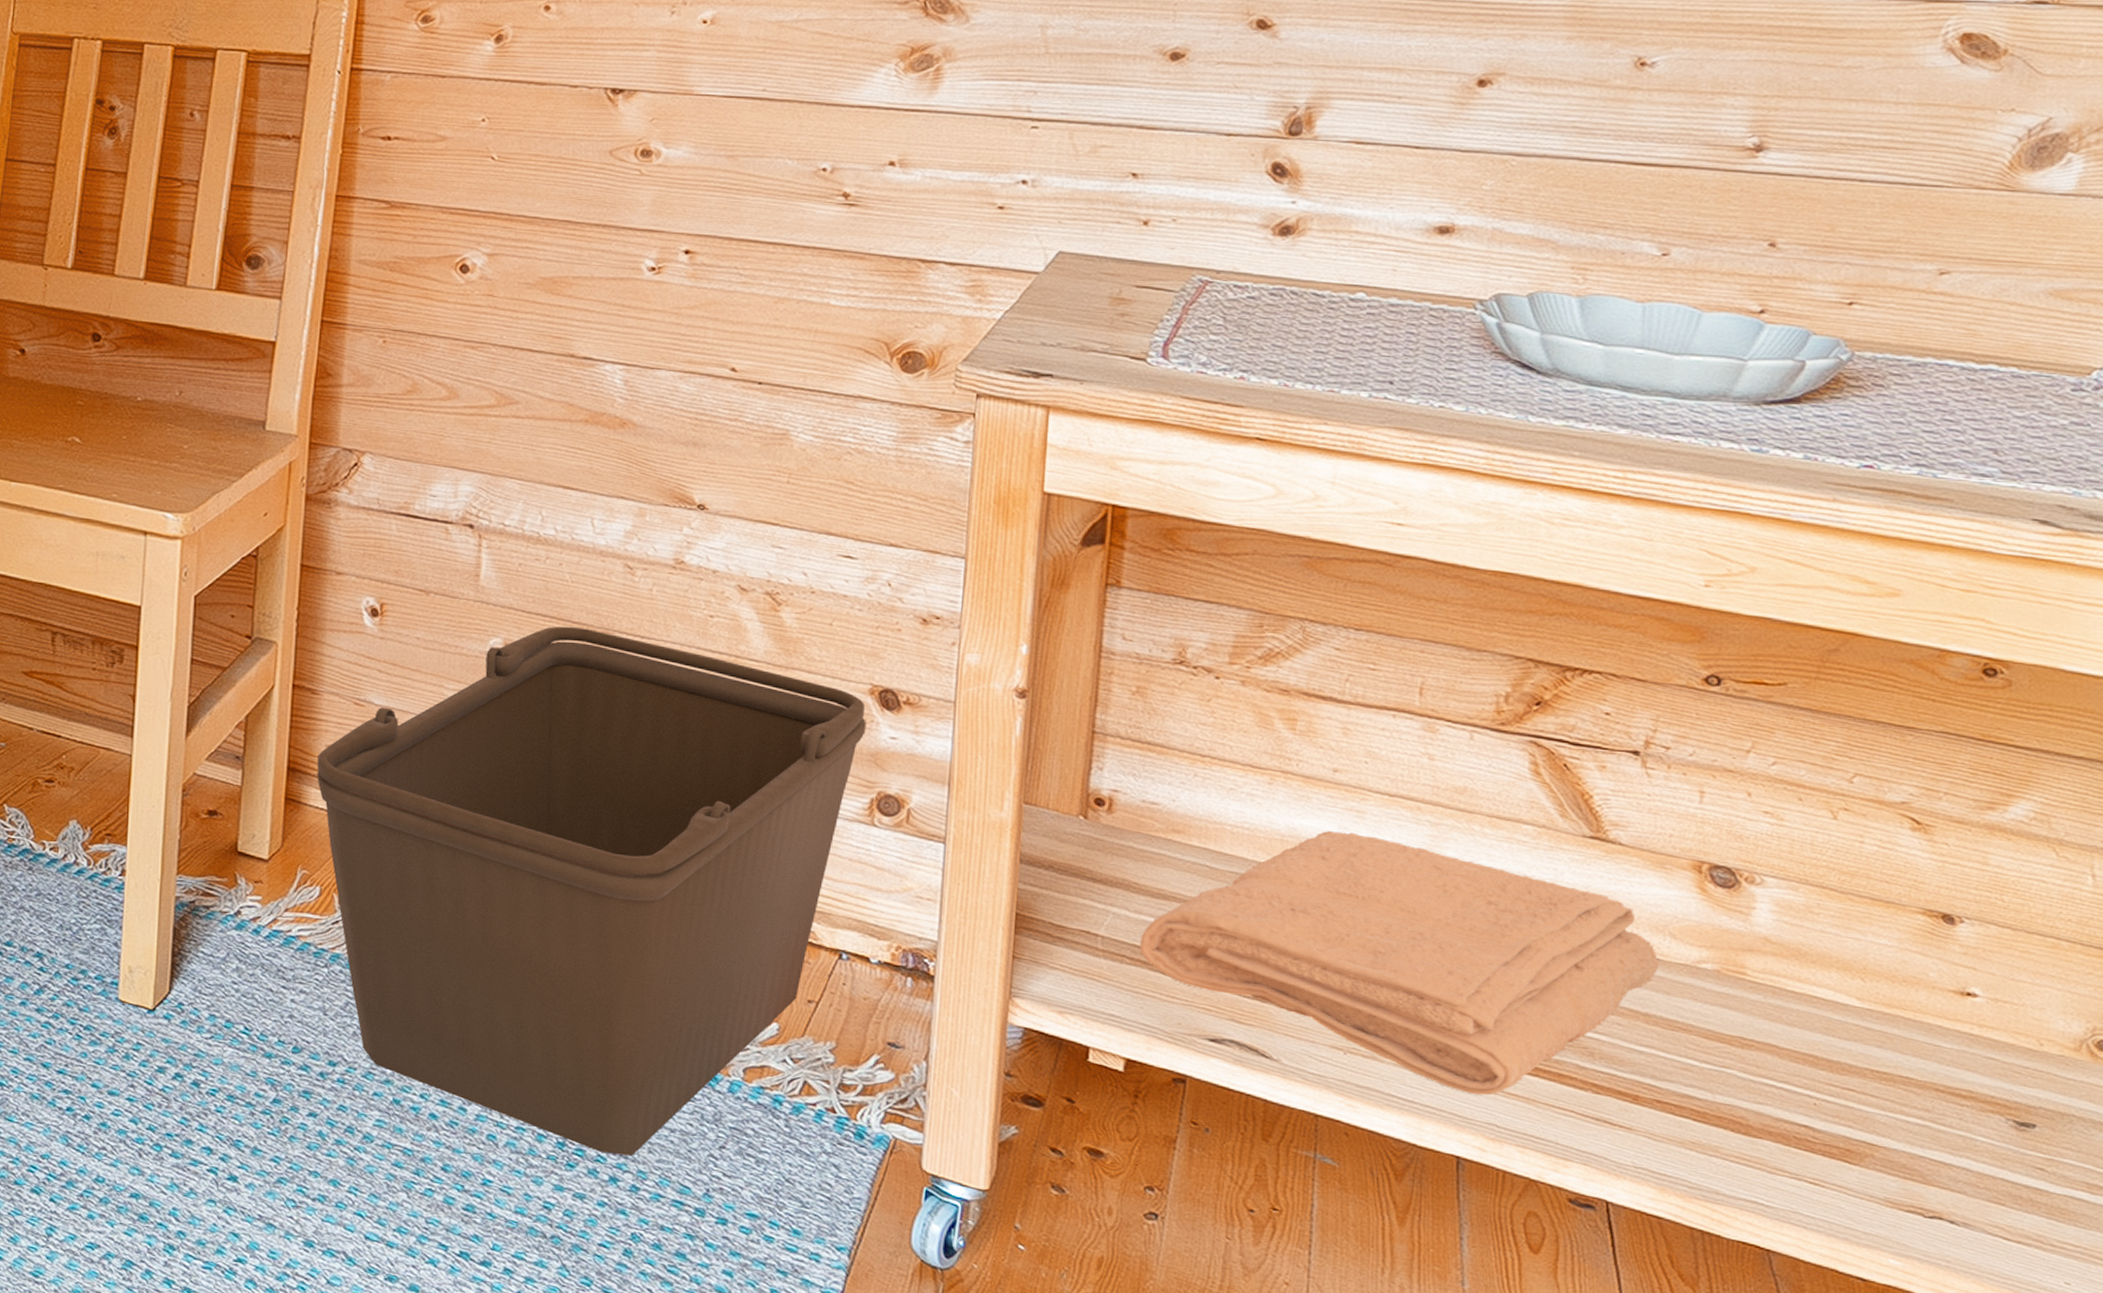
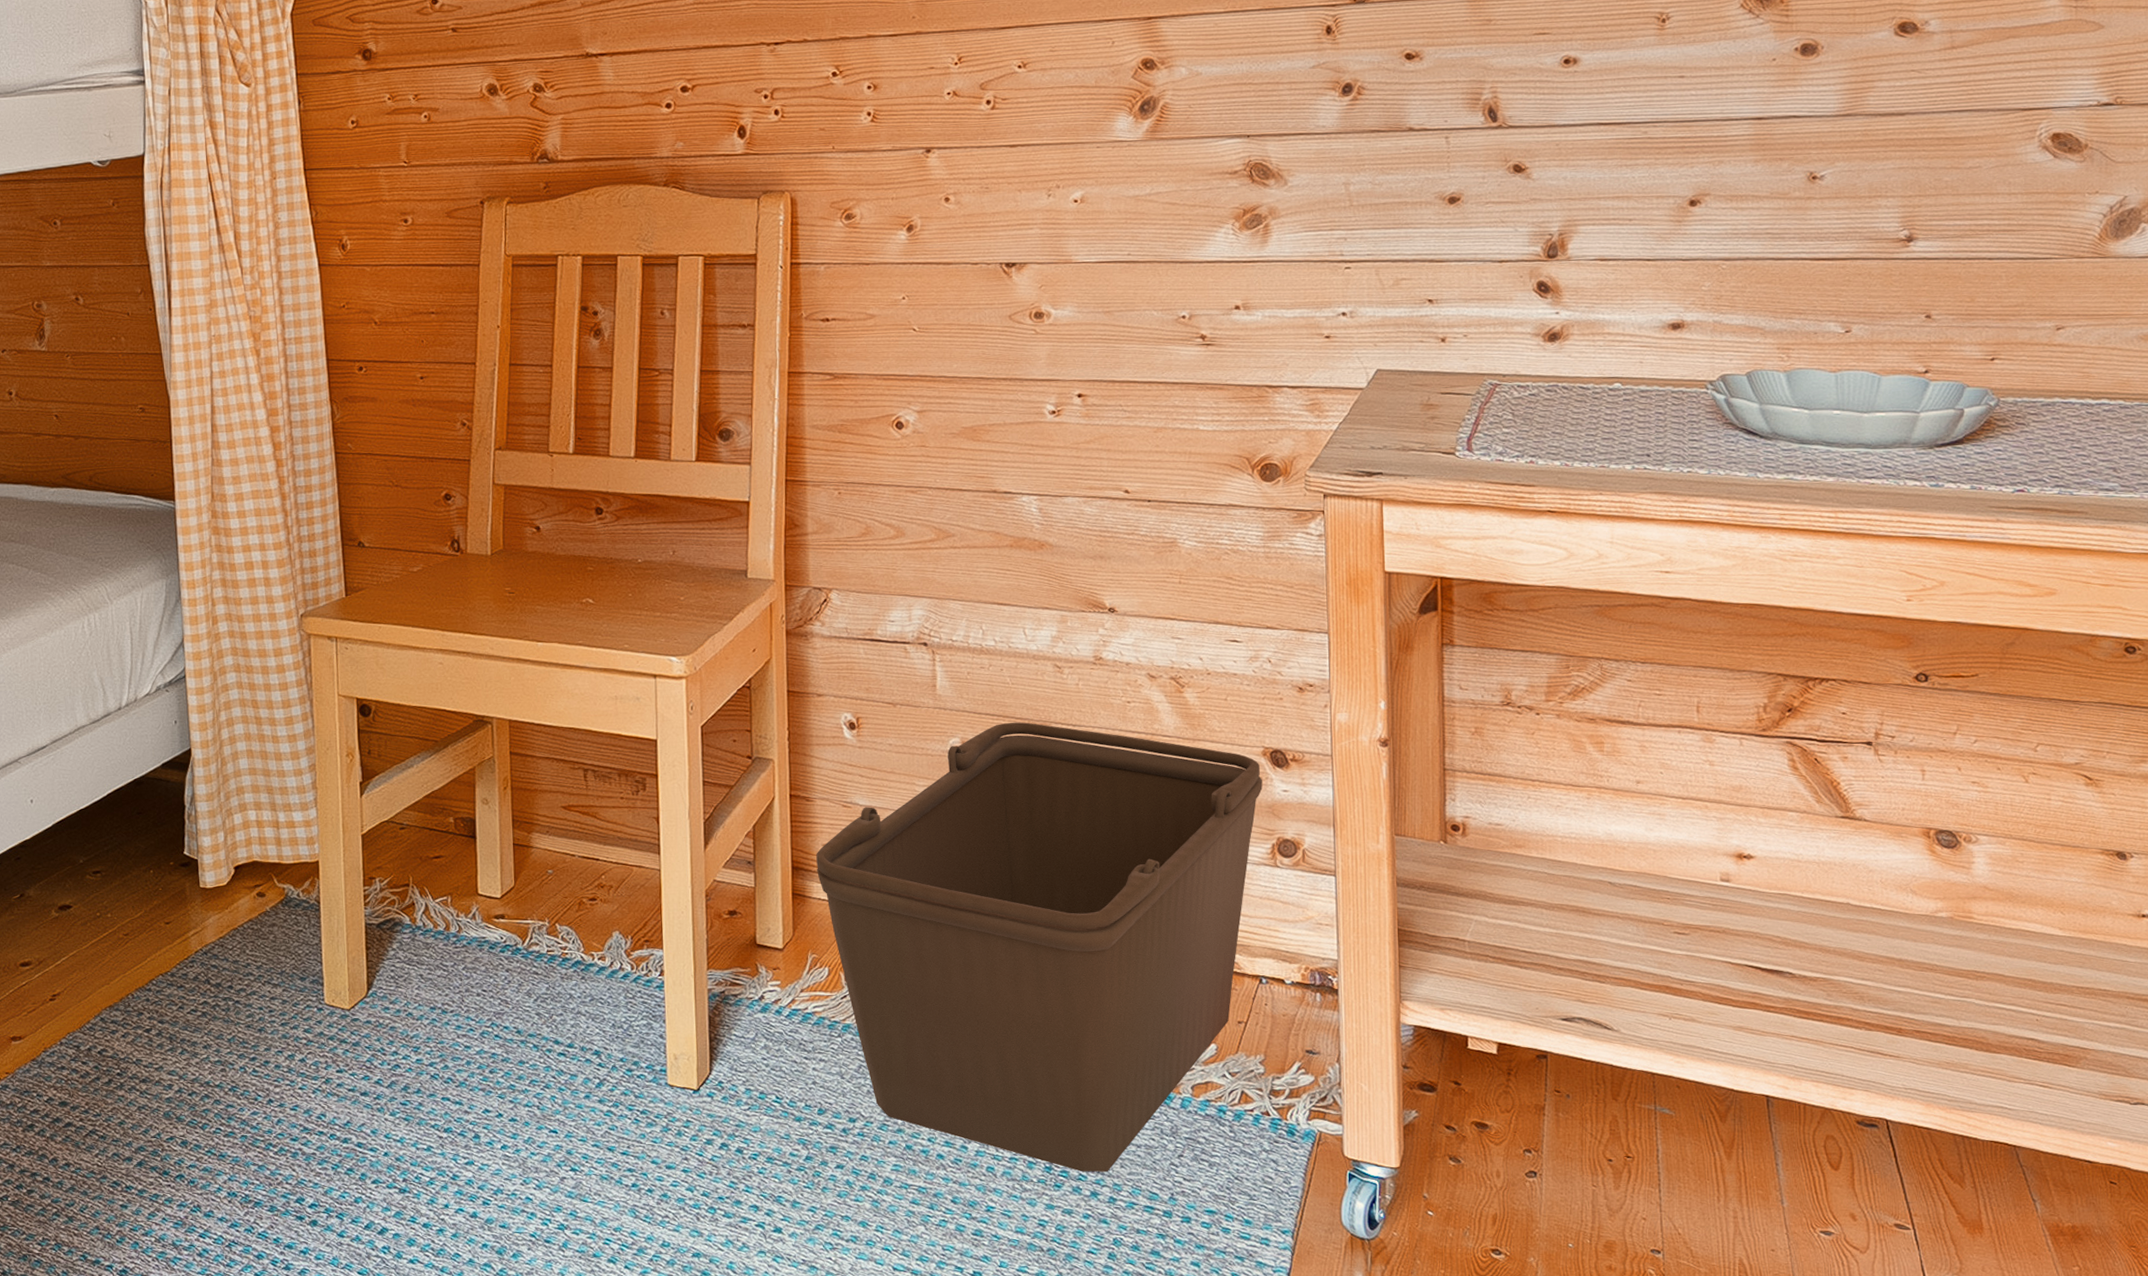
towel: present [1139,831,1660,1095] -> none [1499,832,1906,1042]

